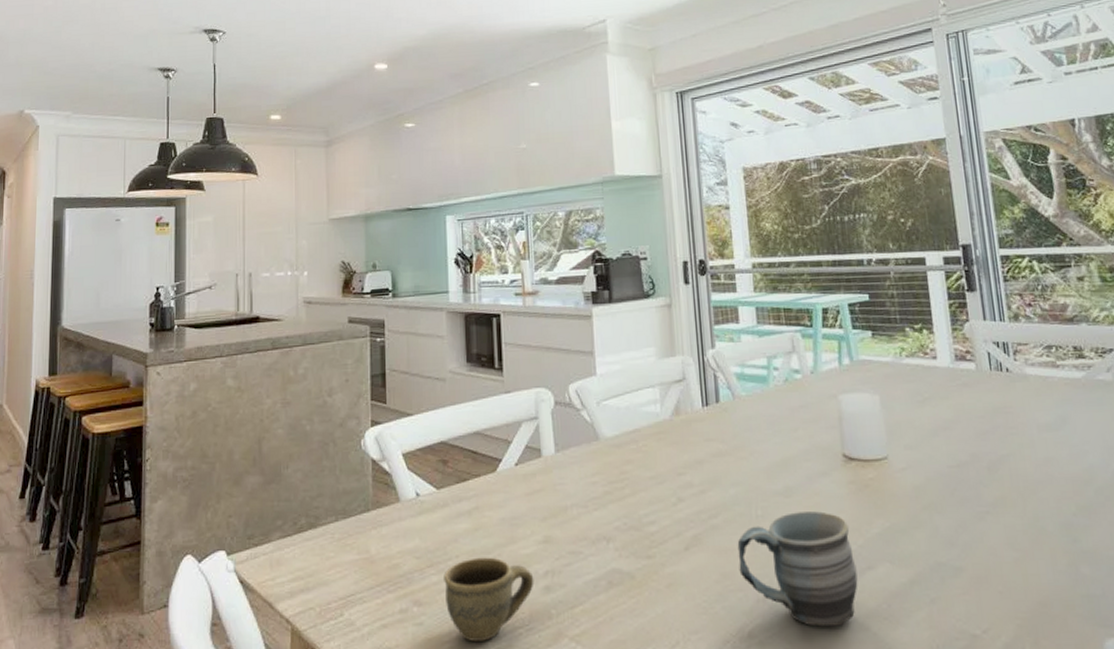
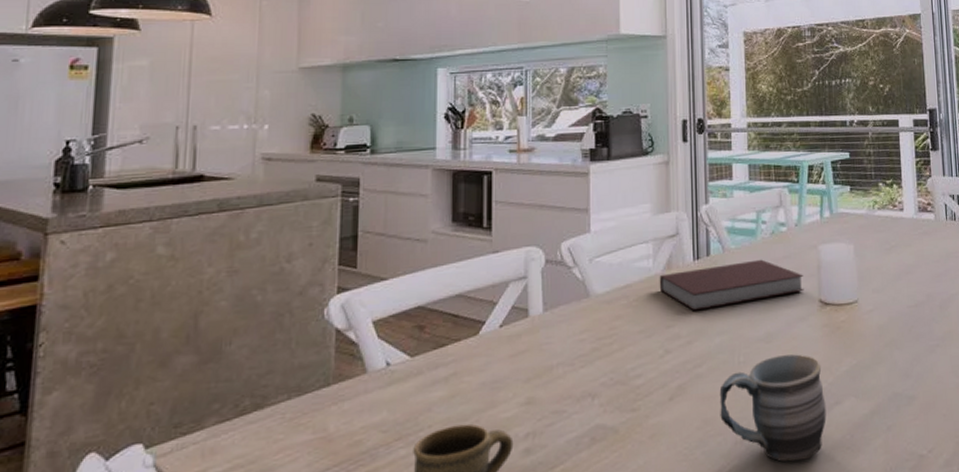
notebook: none [667,408,825,460] -> present [659,259,804,311]

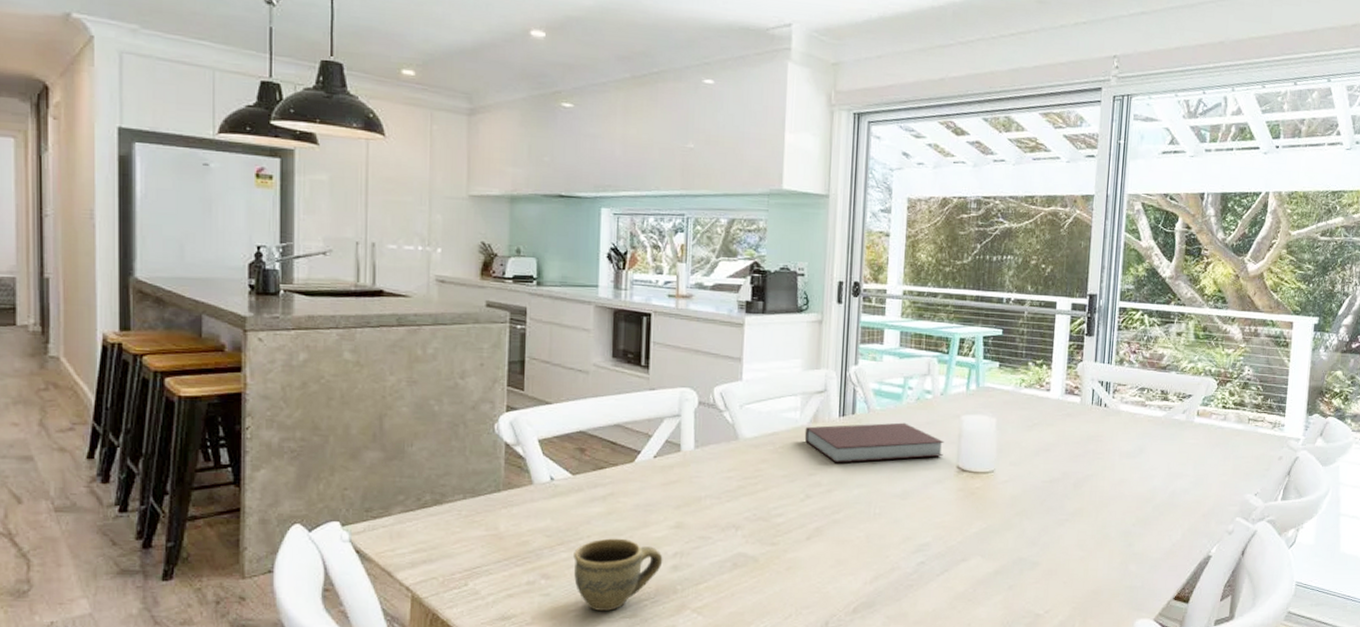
mug: present [719,354,826,462] -> none [852,512,953,605]

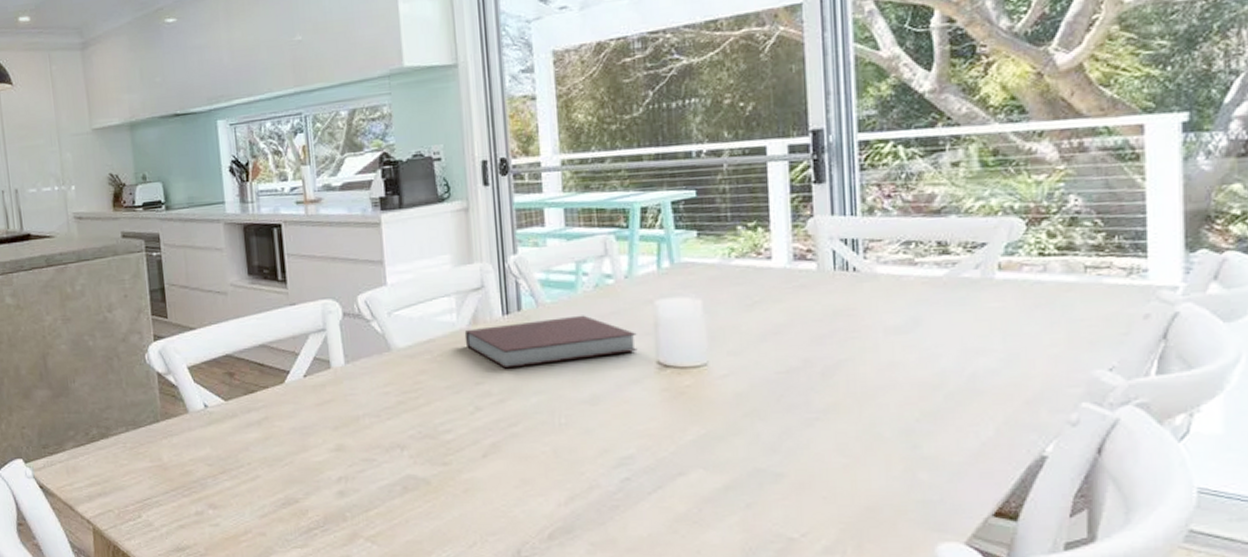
cup: present [573,538,663,611] -> none [236,464,328,541]

